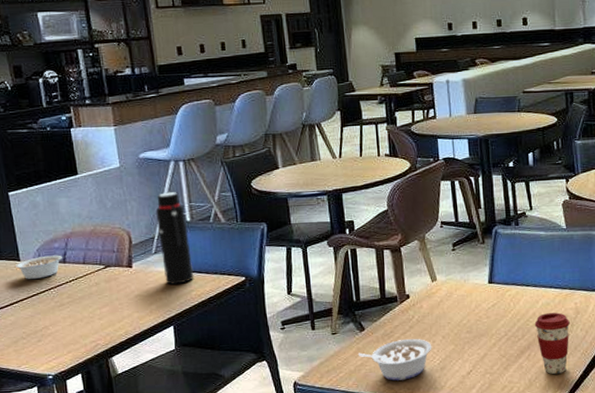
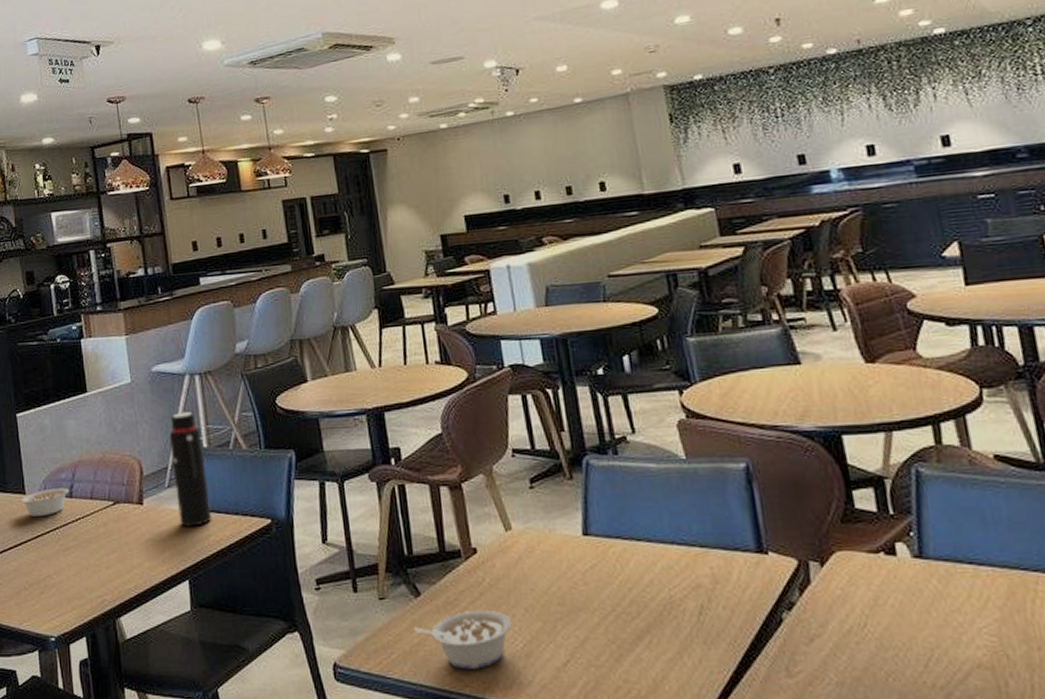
coffee cup: present [534,312,570,375] -> none [653,581,708,674]

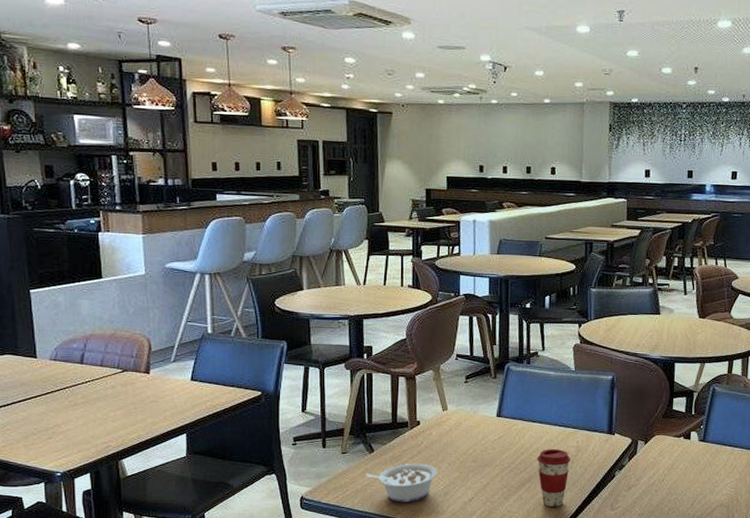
legume: present [21,487,74,516] -> none [32,355,85,377]
water bottle: present [169,411,211,527] -> none [178,302,210,394]
coffee cup: none [653,581,708,674] -> present [537,449,570,508]

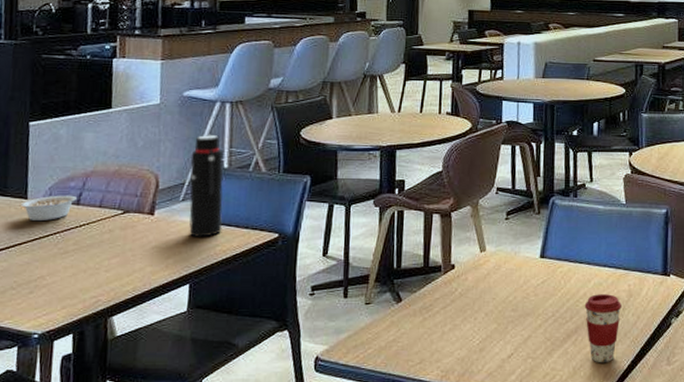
legume: none [32,355,85,377] -> present [21,195,82,221]
water bottle: none [178,302,210,394] -> present [189,134,224,237]
legume: present [366,463,438,502] -> none [392,313,473,361]

